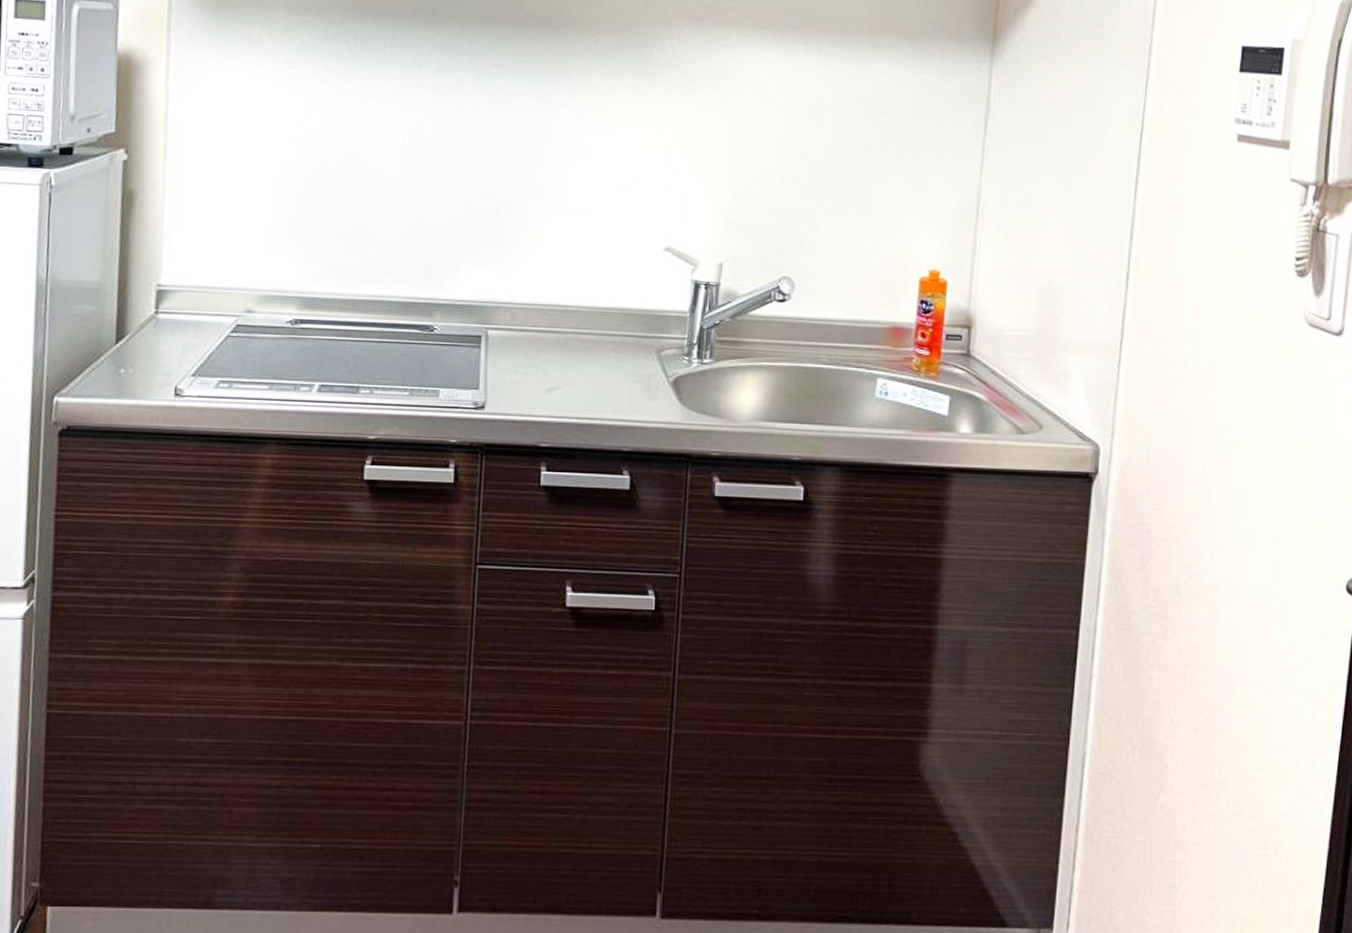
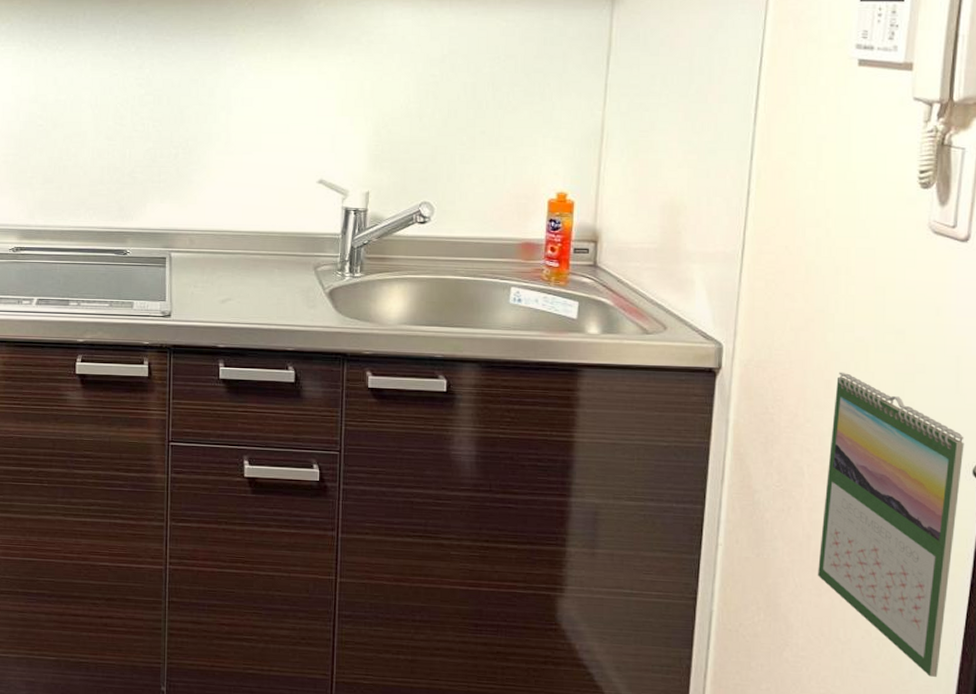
calendar: none [1193,477,1338,818] -> present [817,372,964,677]

